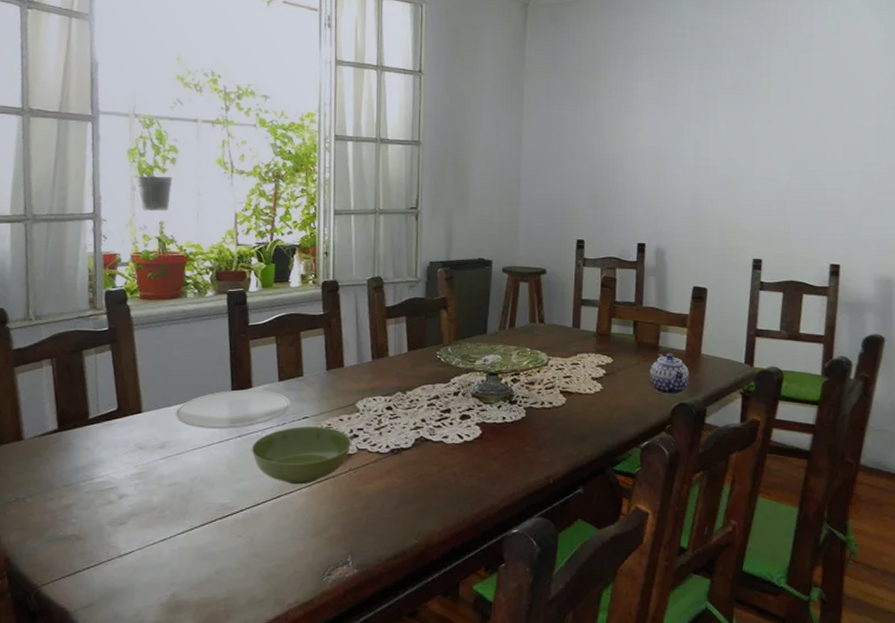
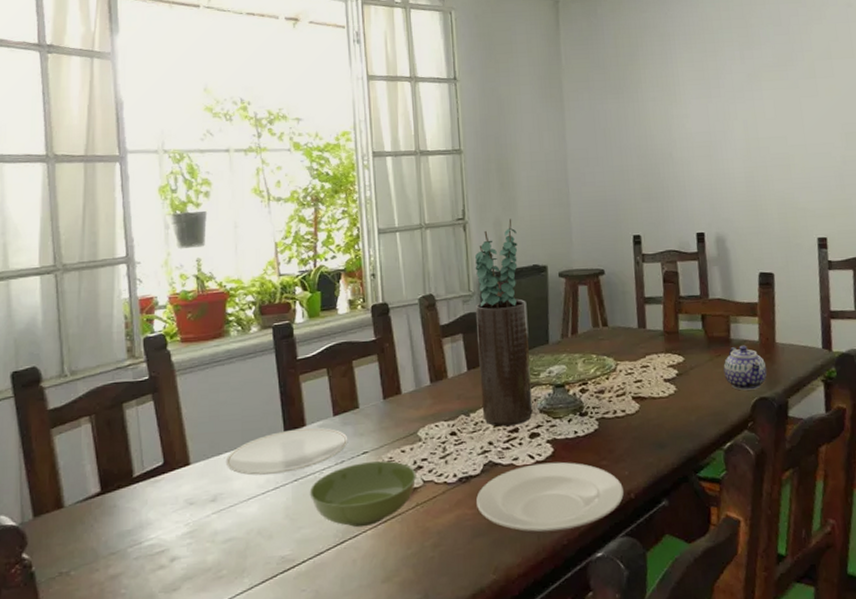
plate: none [404,443,543,506] -> present [475,462,624,532]
vase: none [418,212,469,406] -> present [474,218,533,426]

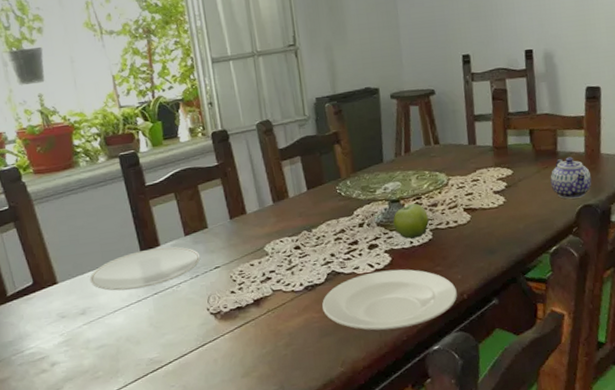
bowl: present [309,460,417,528] -> none [169,273,266,332]
vase: present [474,218,533,426] -> none [307,43,371,240]
fruit: none [557,389,595,428] -> present [393,203,429,239]

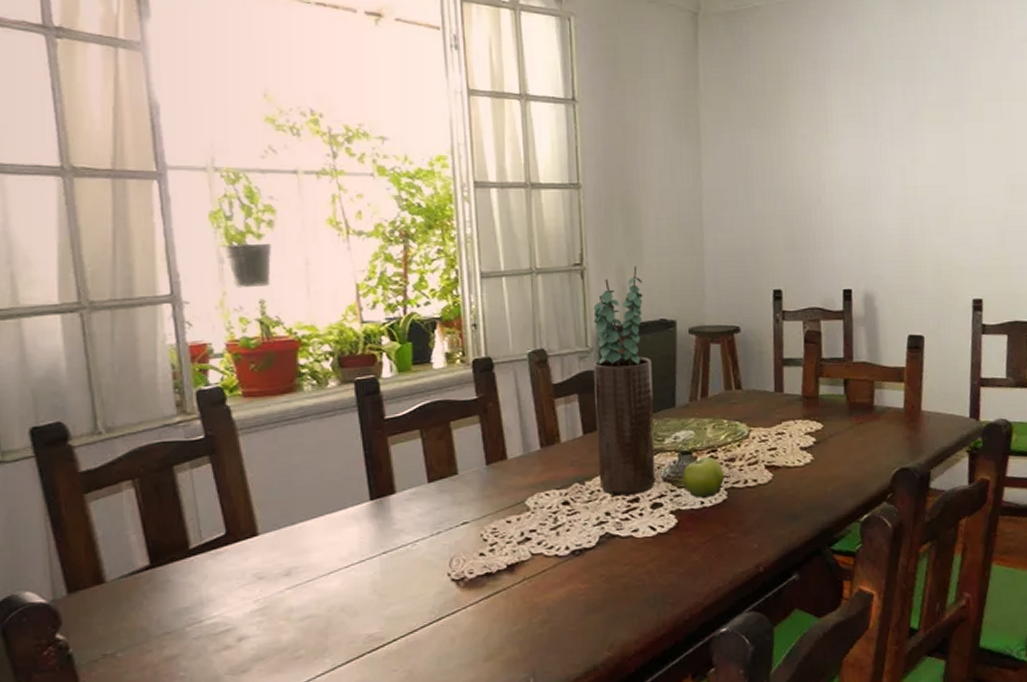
plate: present [89,246,201,291] -> none [300,495,446,547]
vase: none [307,43,371,240] -> present [592,266,656,496]
plate: present [321,269,457,331] -> none [590,534,752,608]
teapot: present [550,157,592,199] -> none [864,412,911,461]

